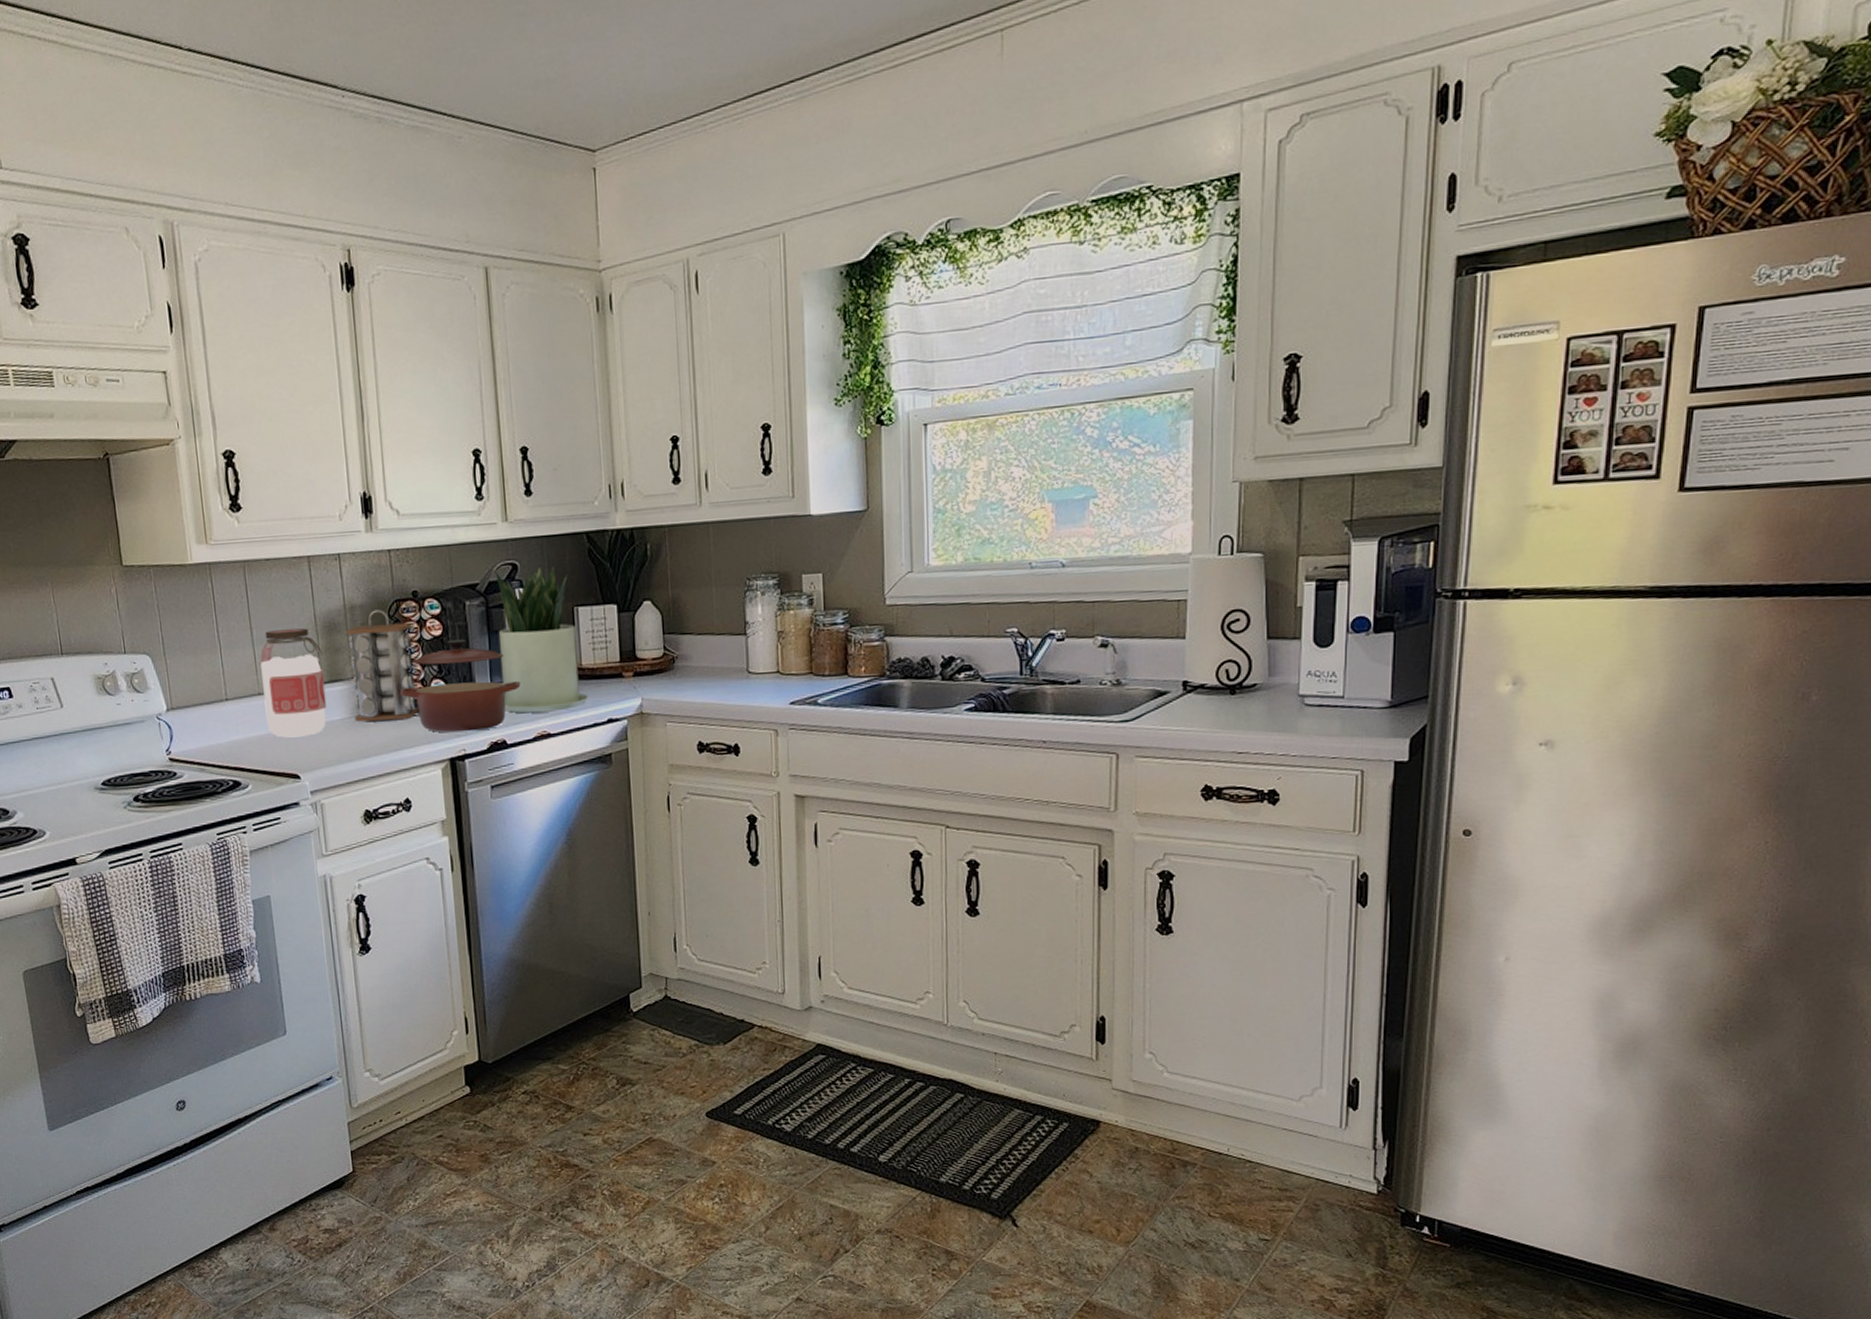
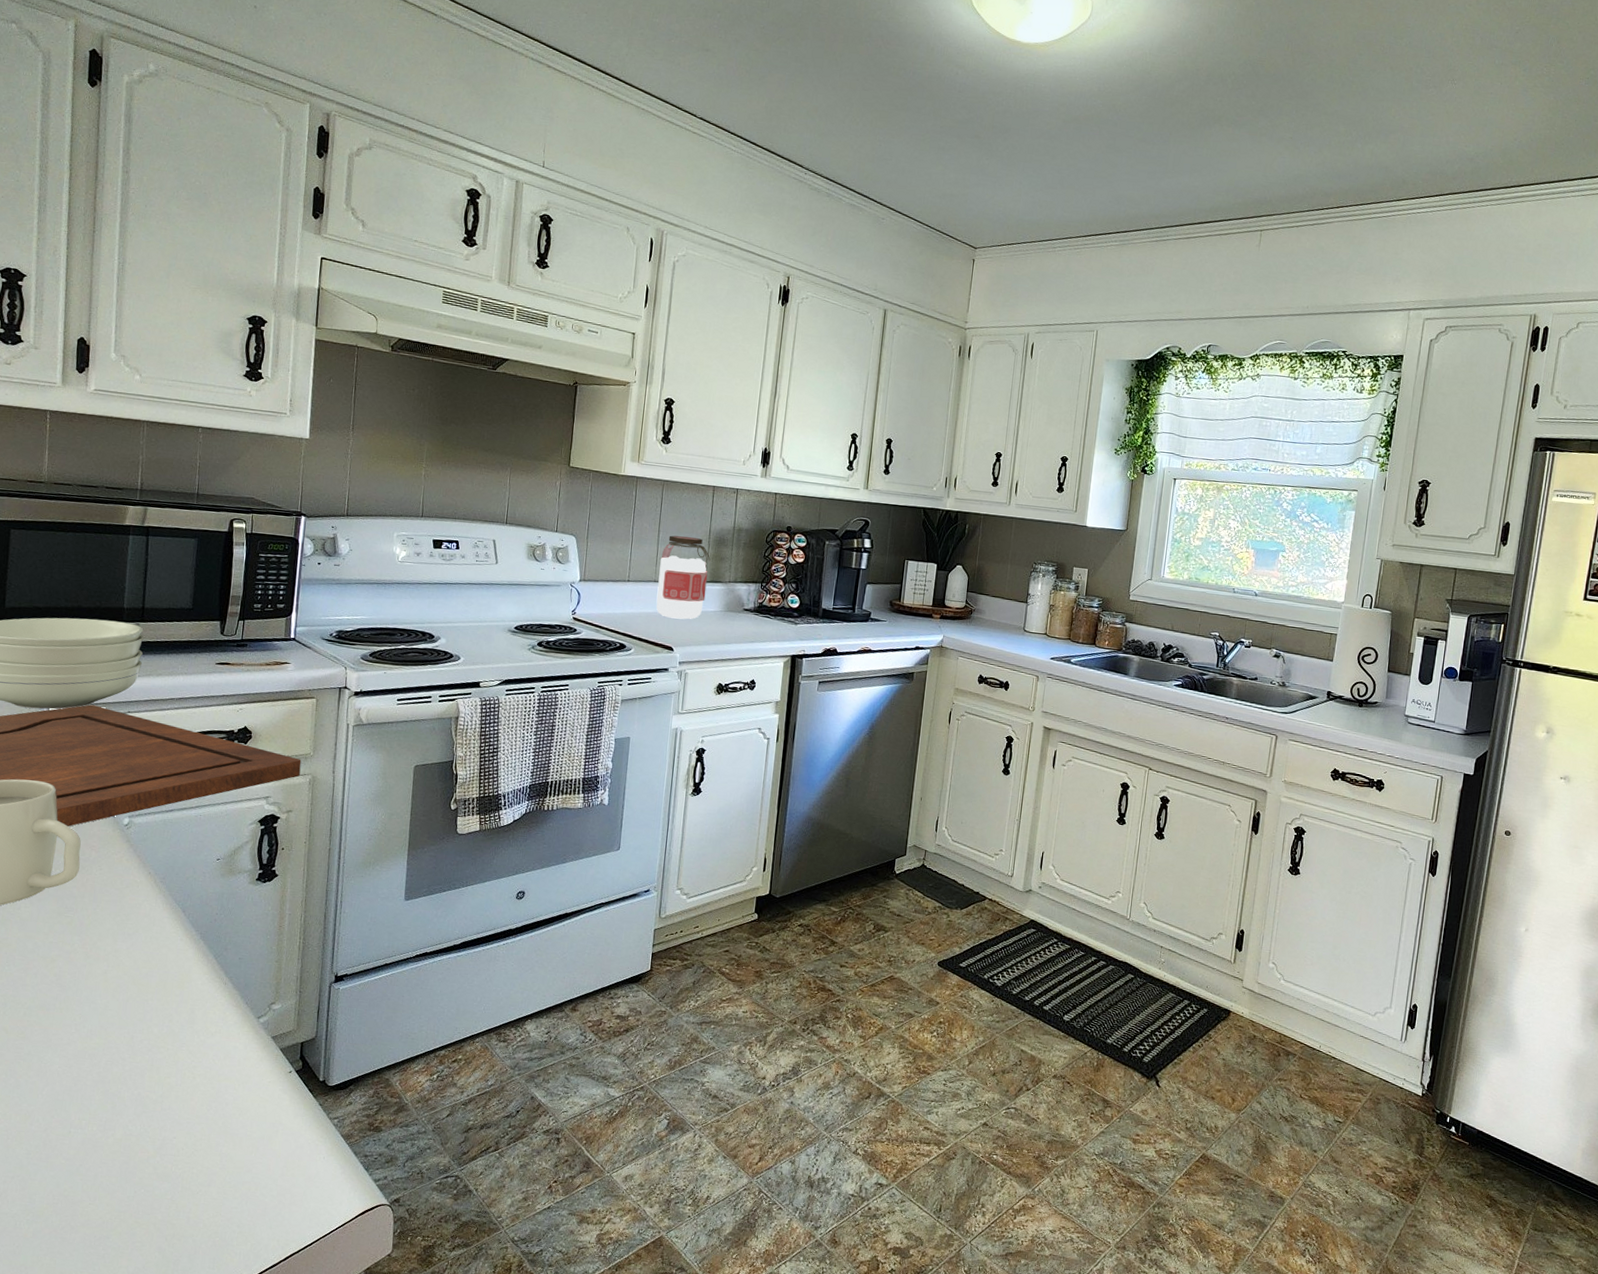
spice rack: present [345,609,419,723] -> none [725,535,782,620]
saucepan: present [399,639,521,733] -> none [763,567,856,639]
planter: present [495,566,589,714] -> none [839,523,904,635]

